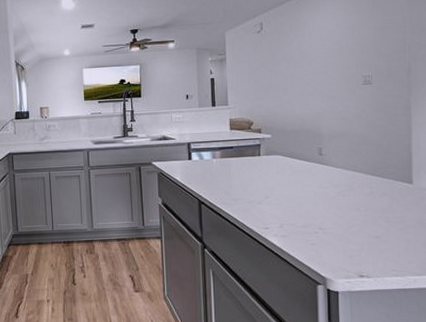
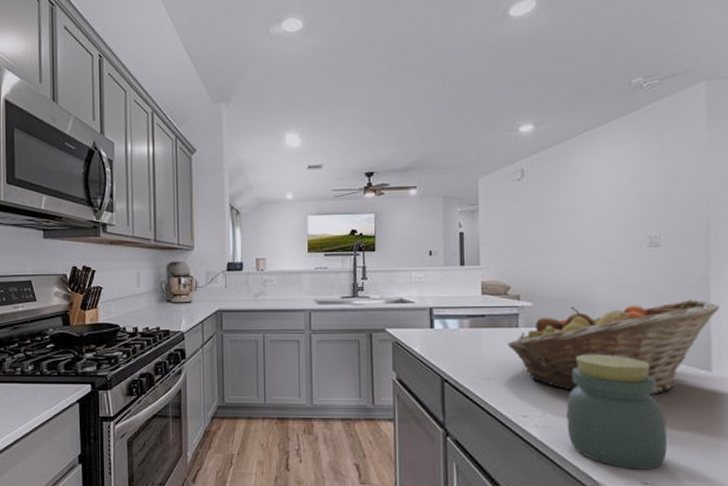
fruit basket: none [251,126,418,206] -> present [507,299,719,394]
jar: none [299,174,378,266] -> present [566,354,667,470]

